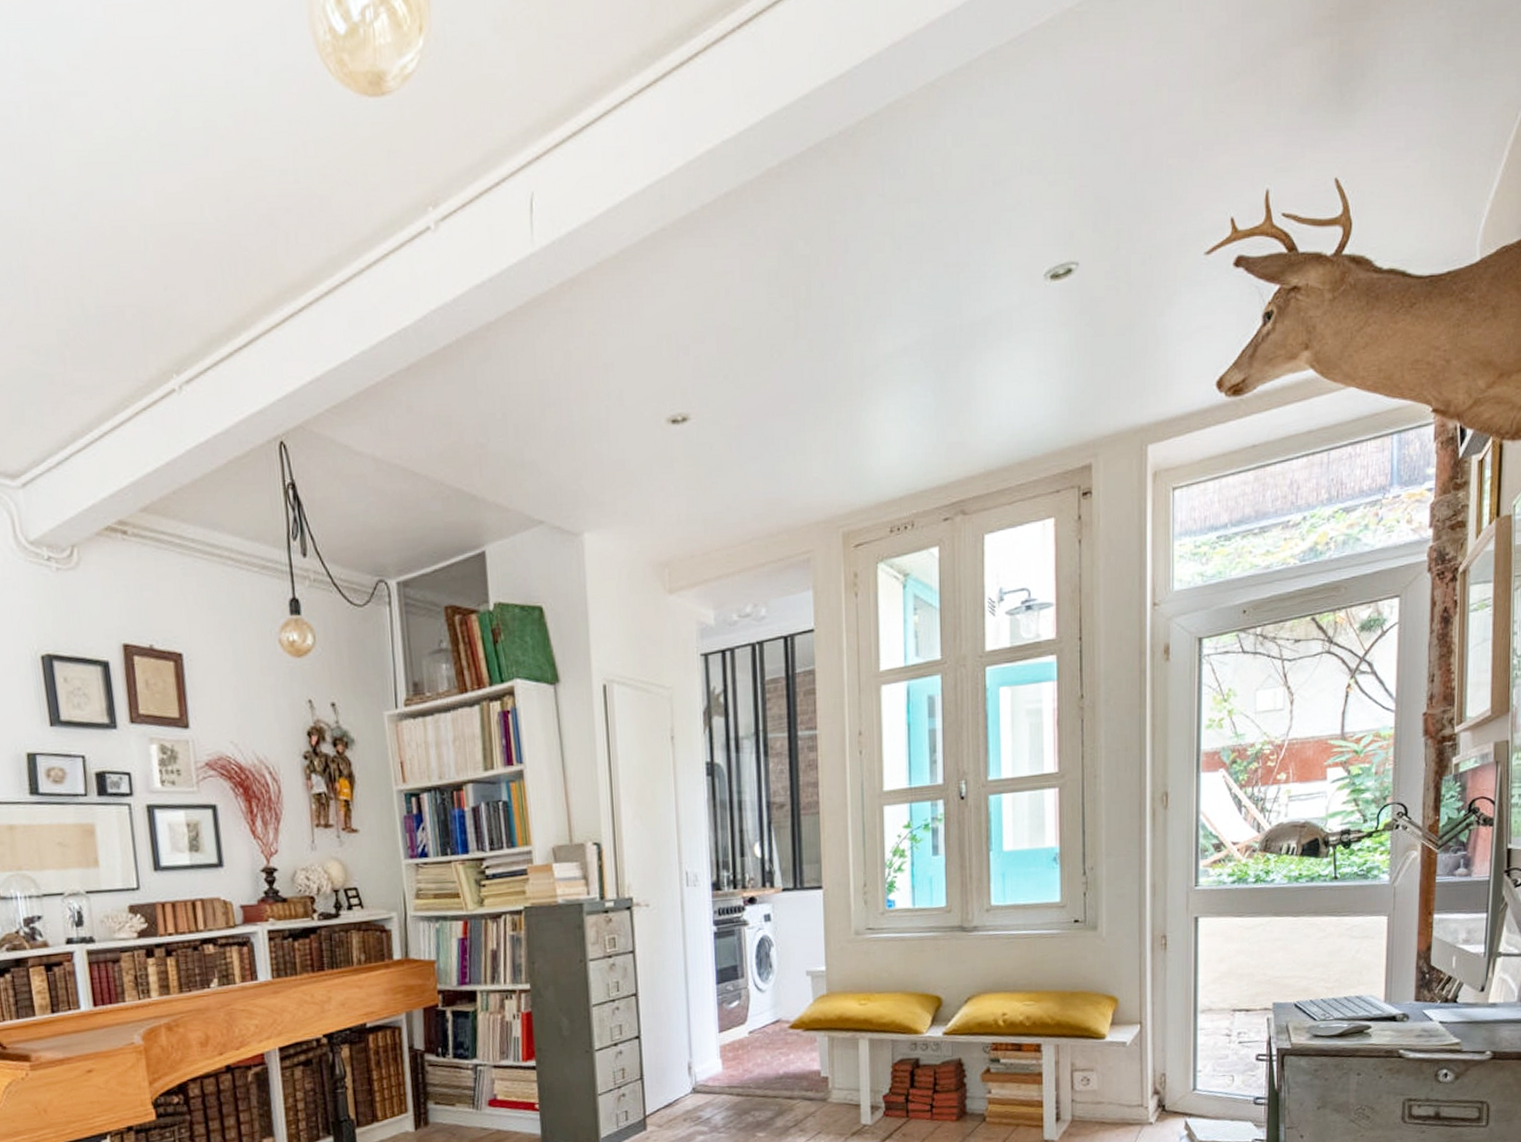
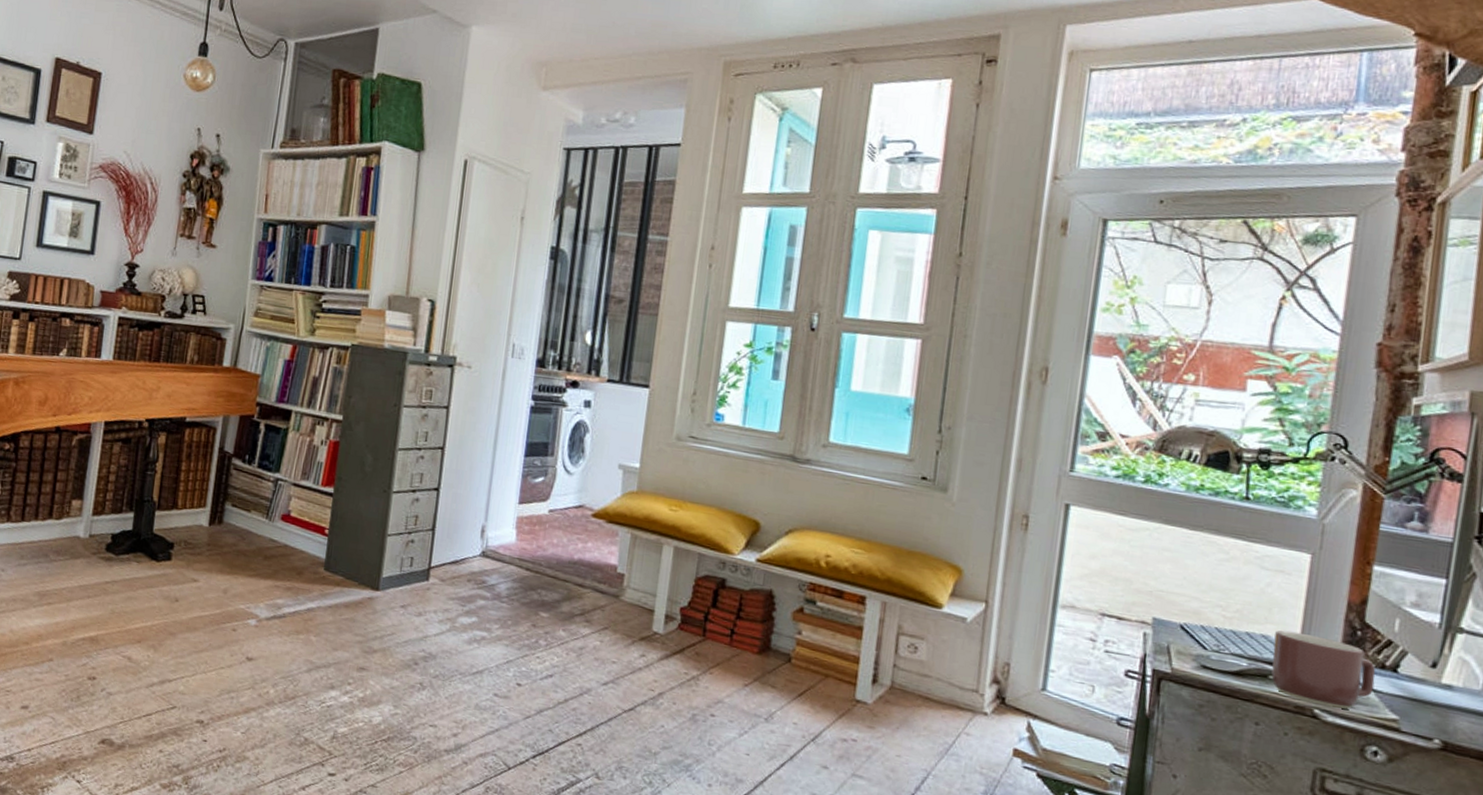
mug: none [1365,986,1442,1046] -> present [1271,630,1376,710]

